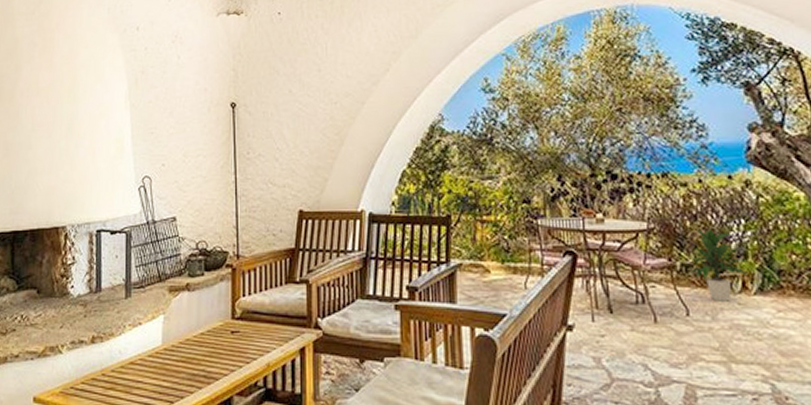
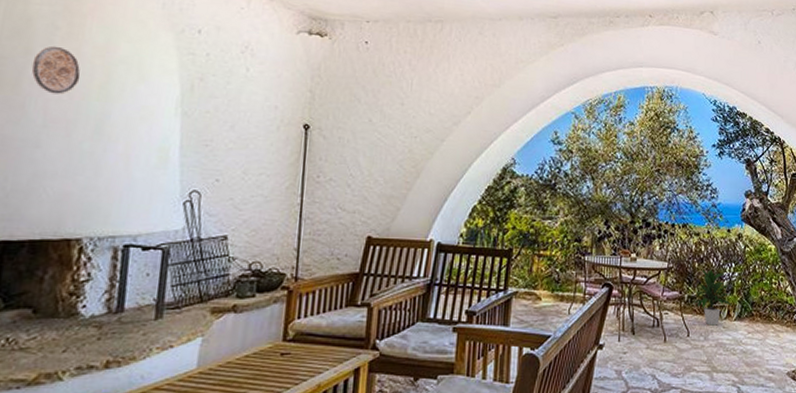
decorative medallion: none [21,60,54,102] -> present [31,45,81,95]

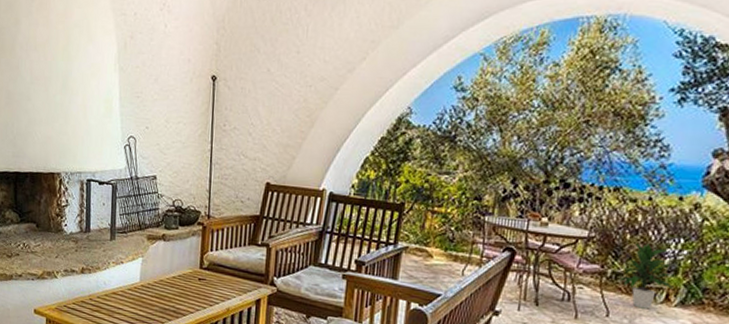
decorative medallion: present [31,45,81,95] -> none [20,15,51,56]

